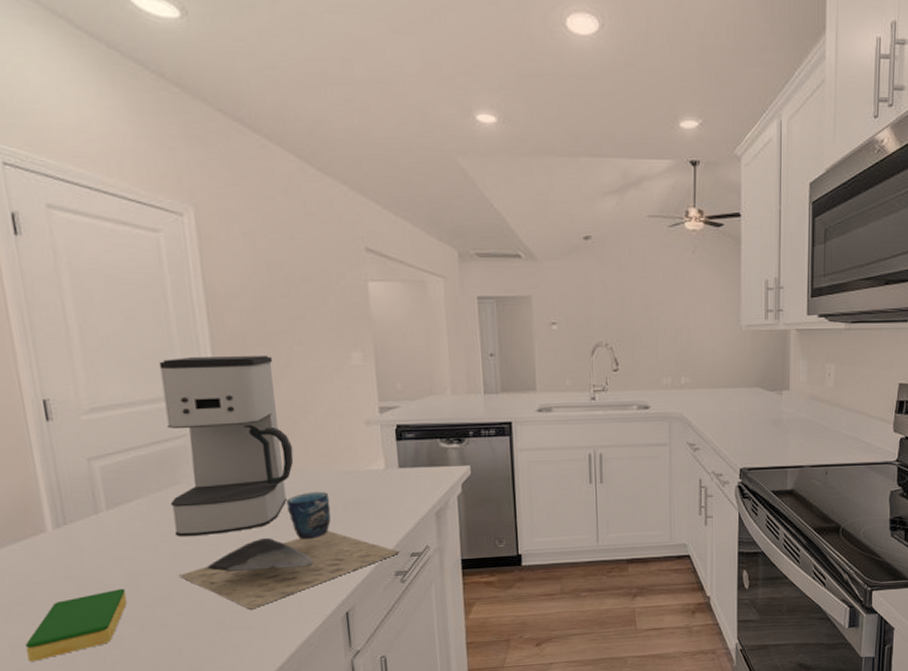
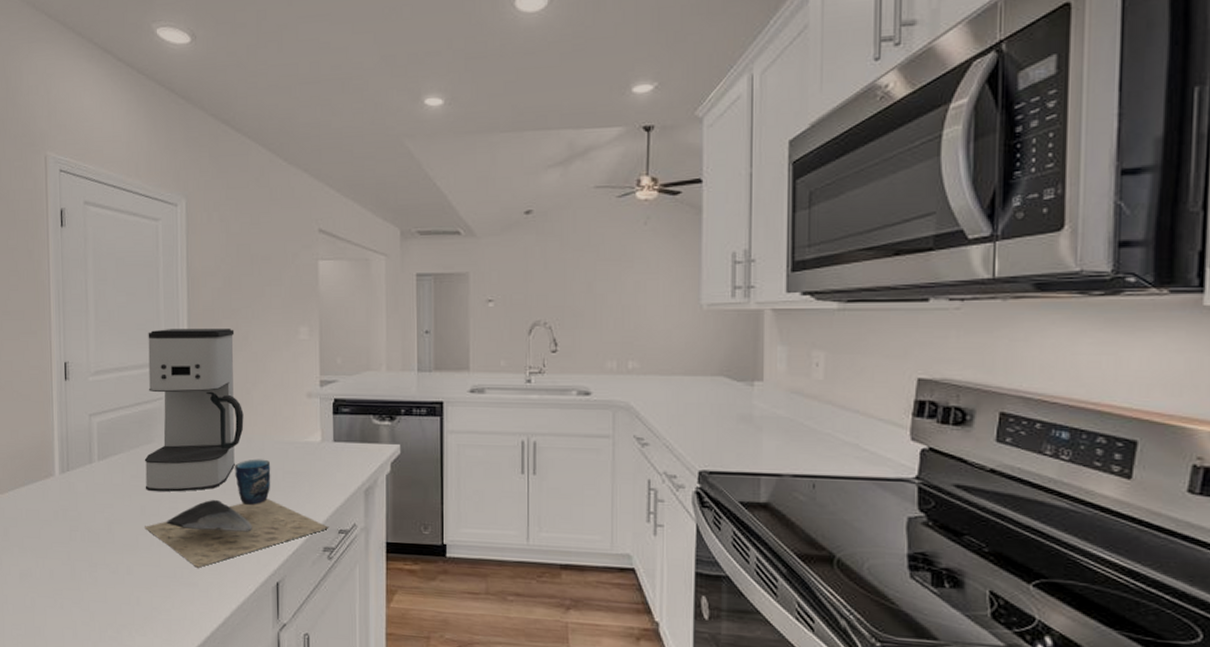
dish sponge: present [25,588,128,662] -> none [30,533,104,590]

